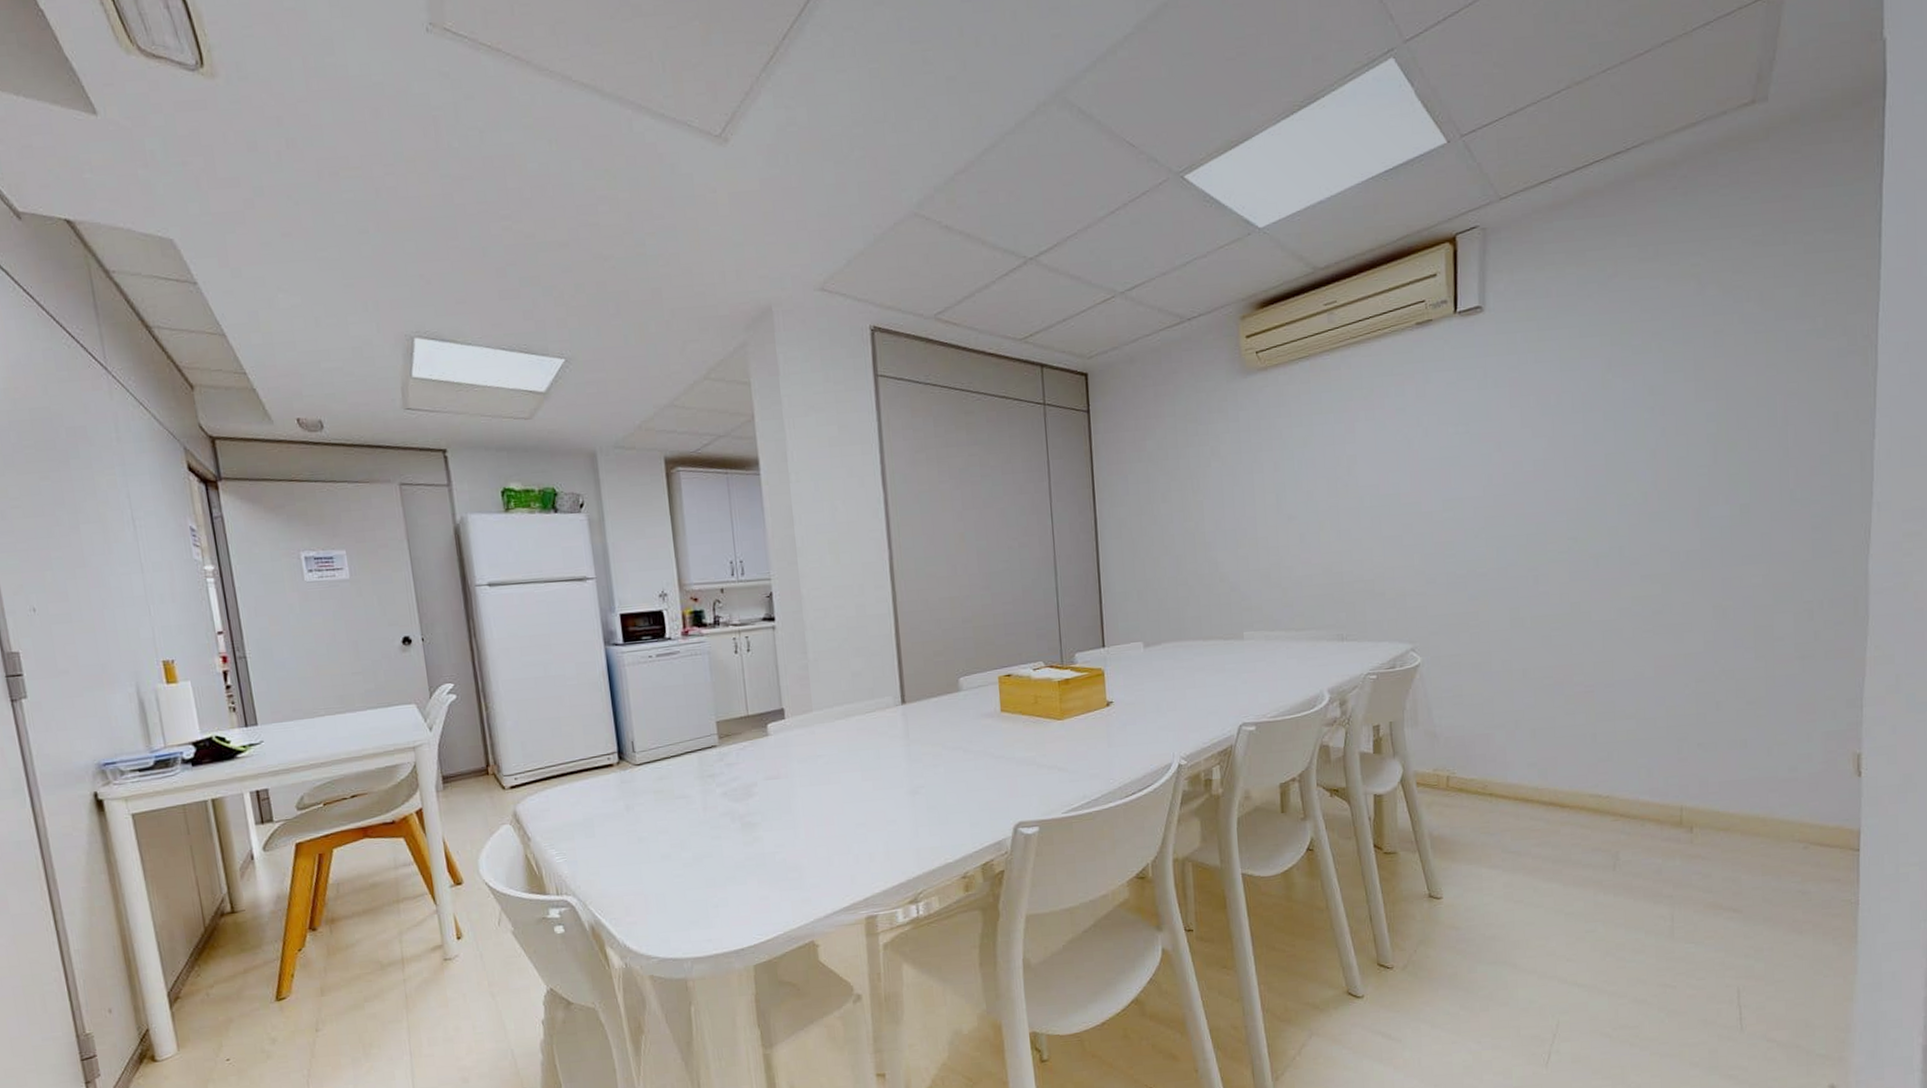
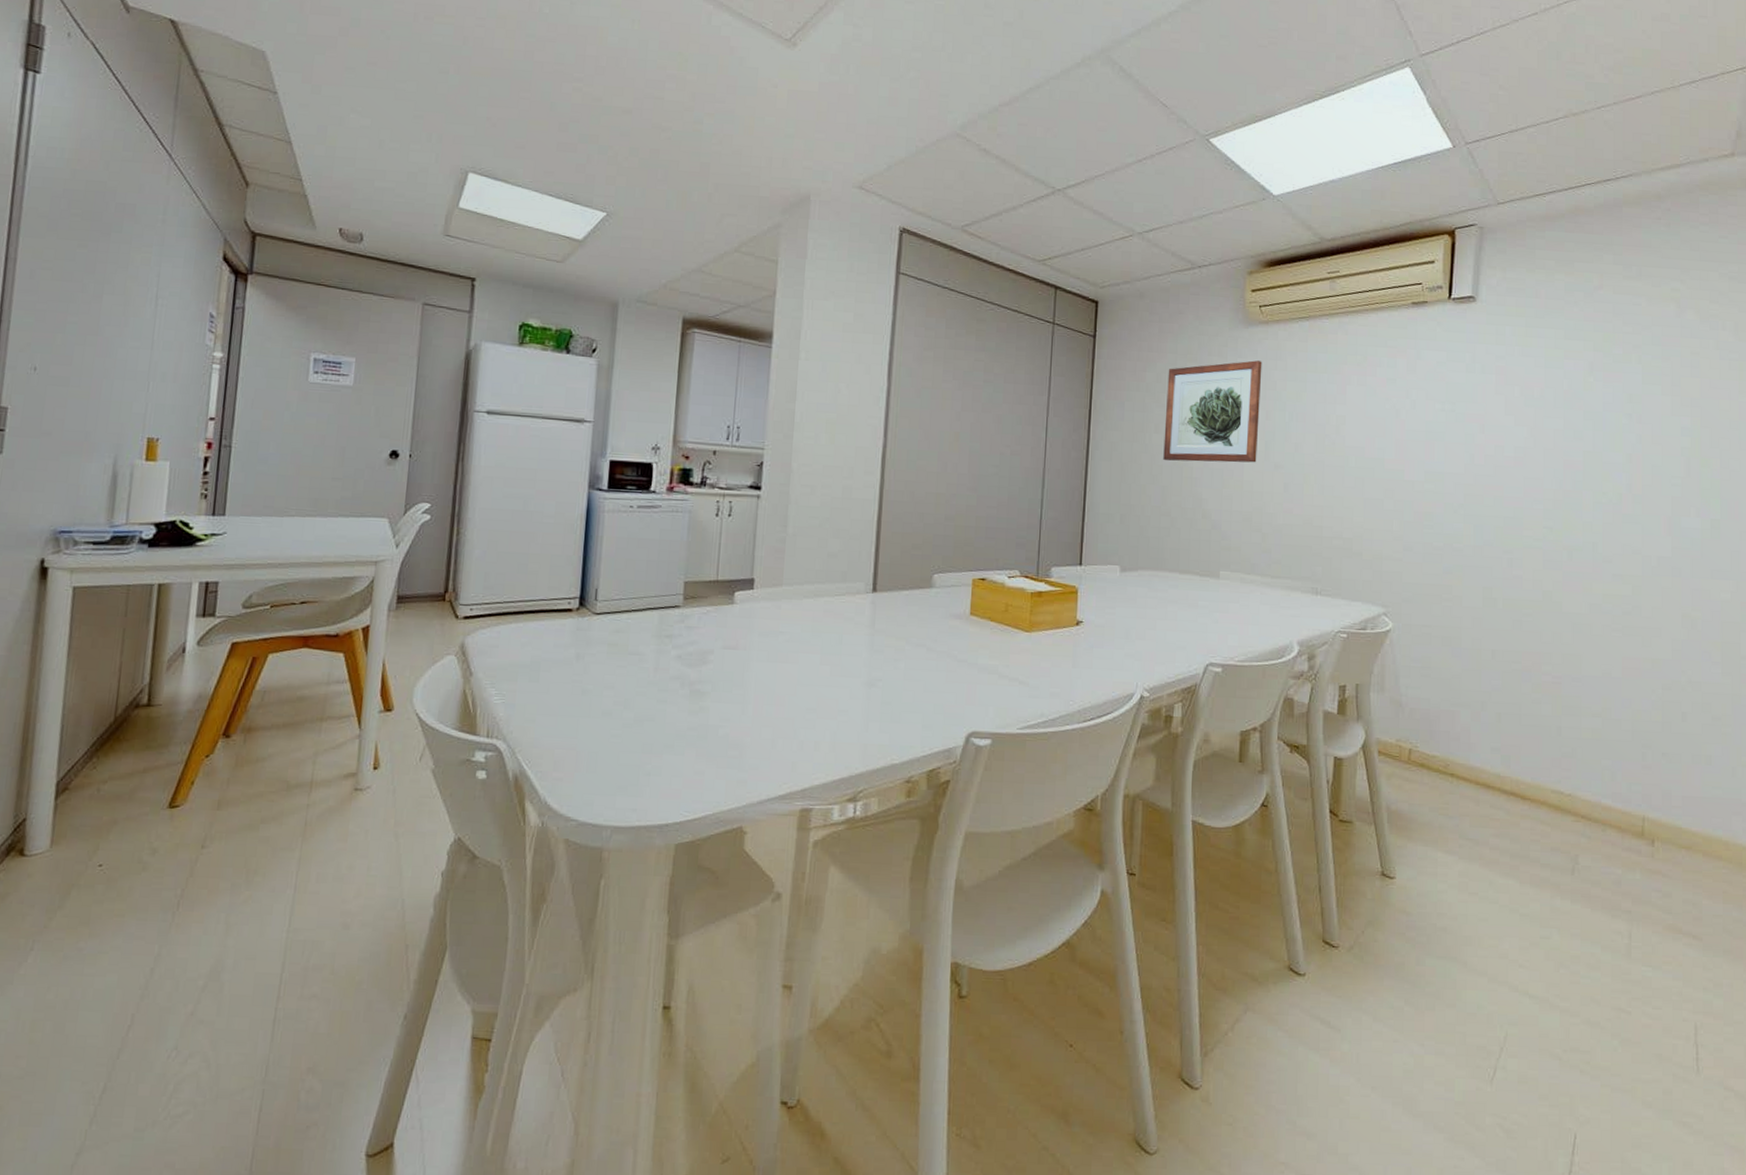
wall art: none [1168,410,1269,530] -> present [1163,360,1262,463]

